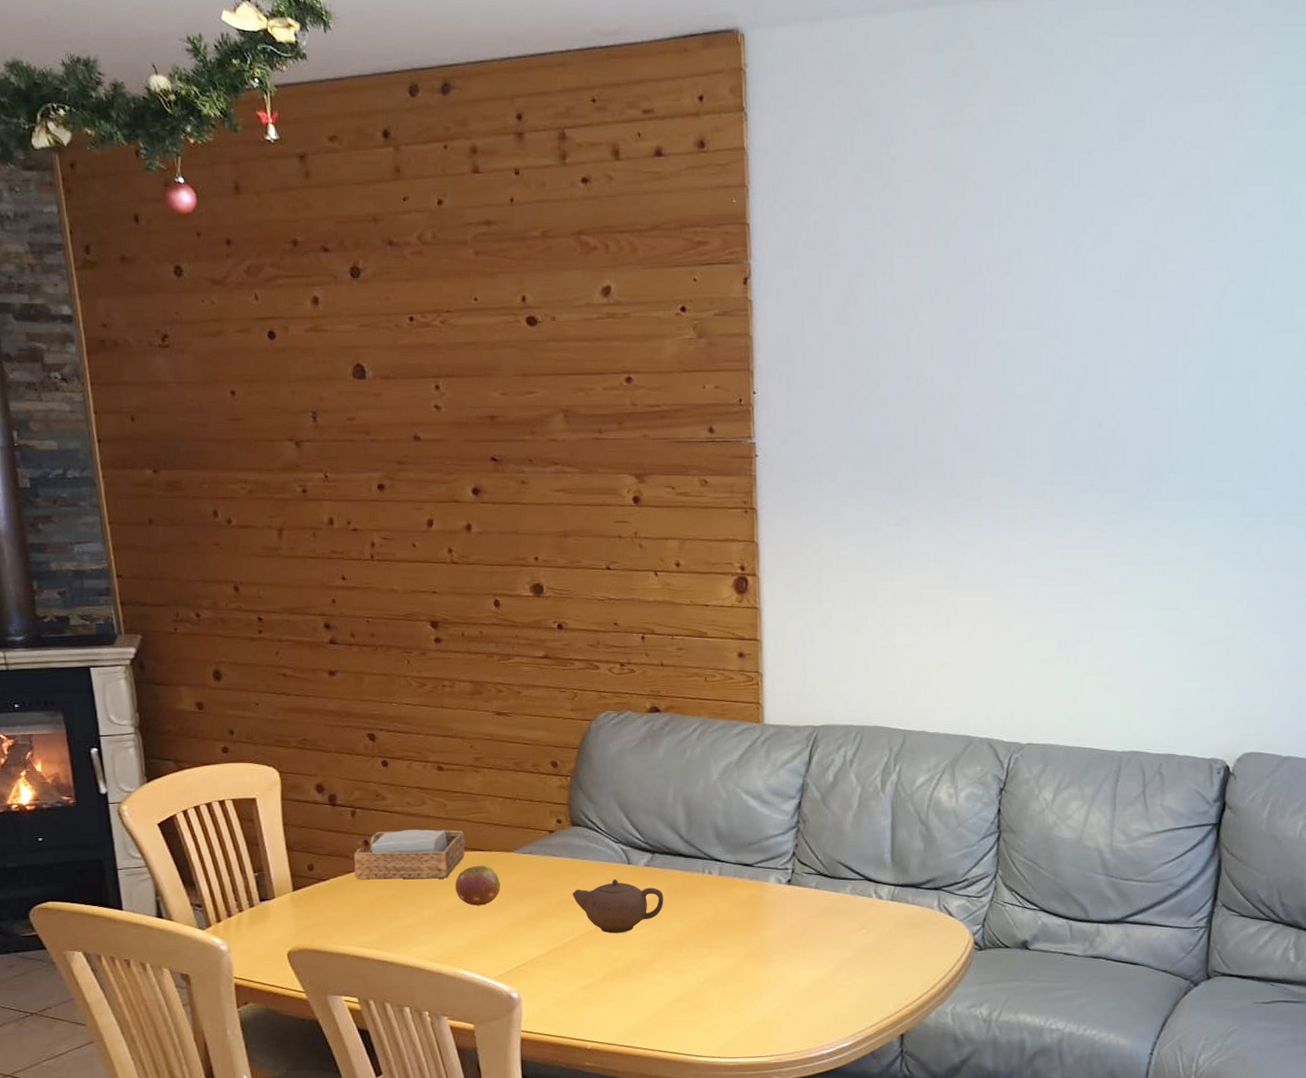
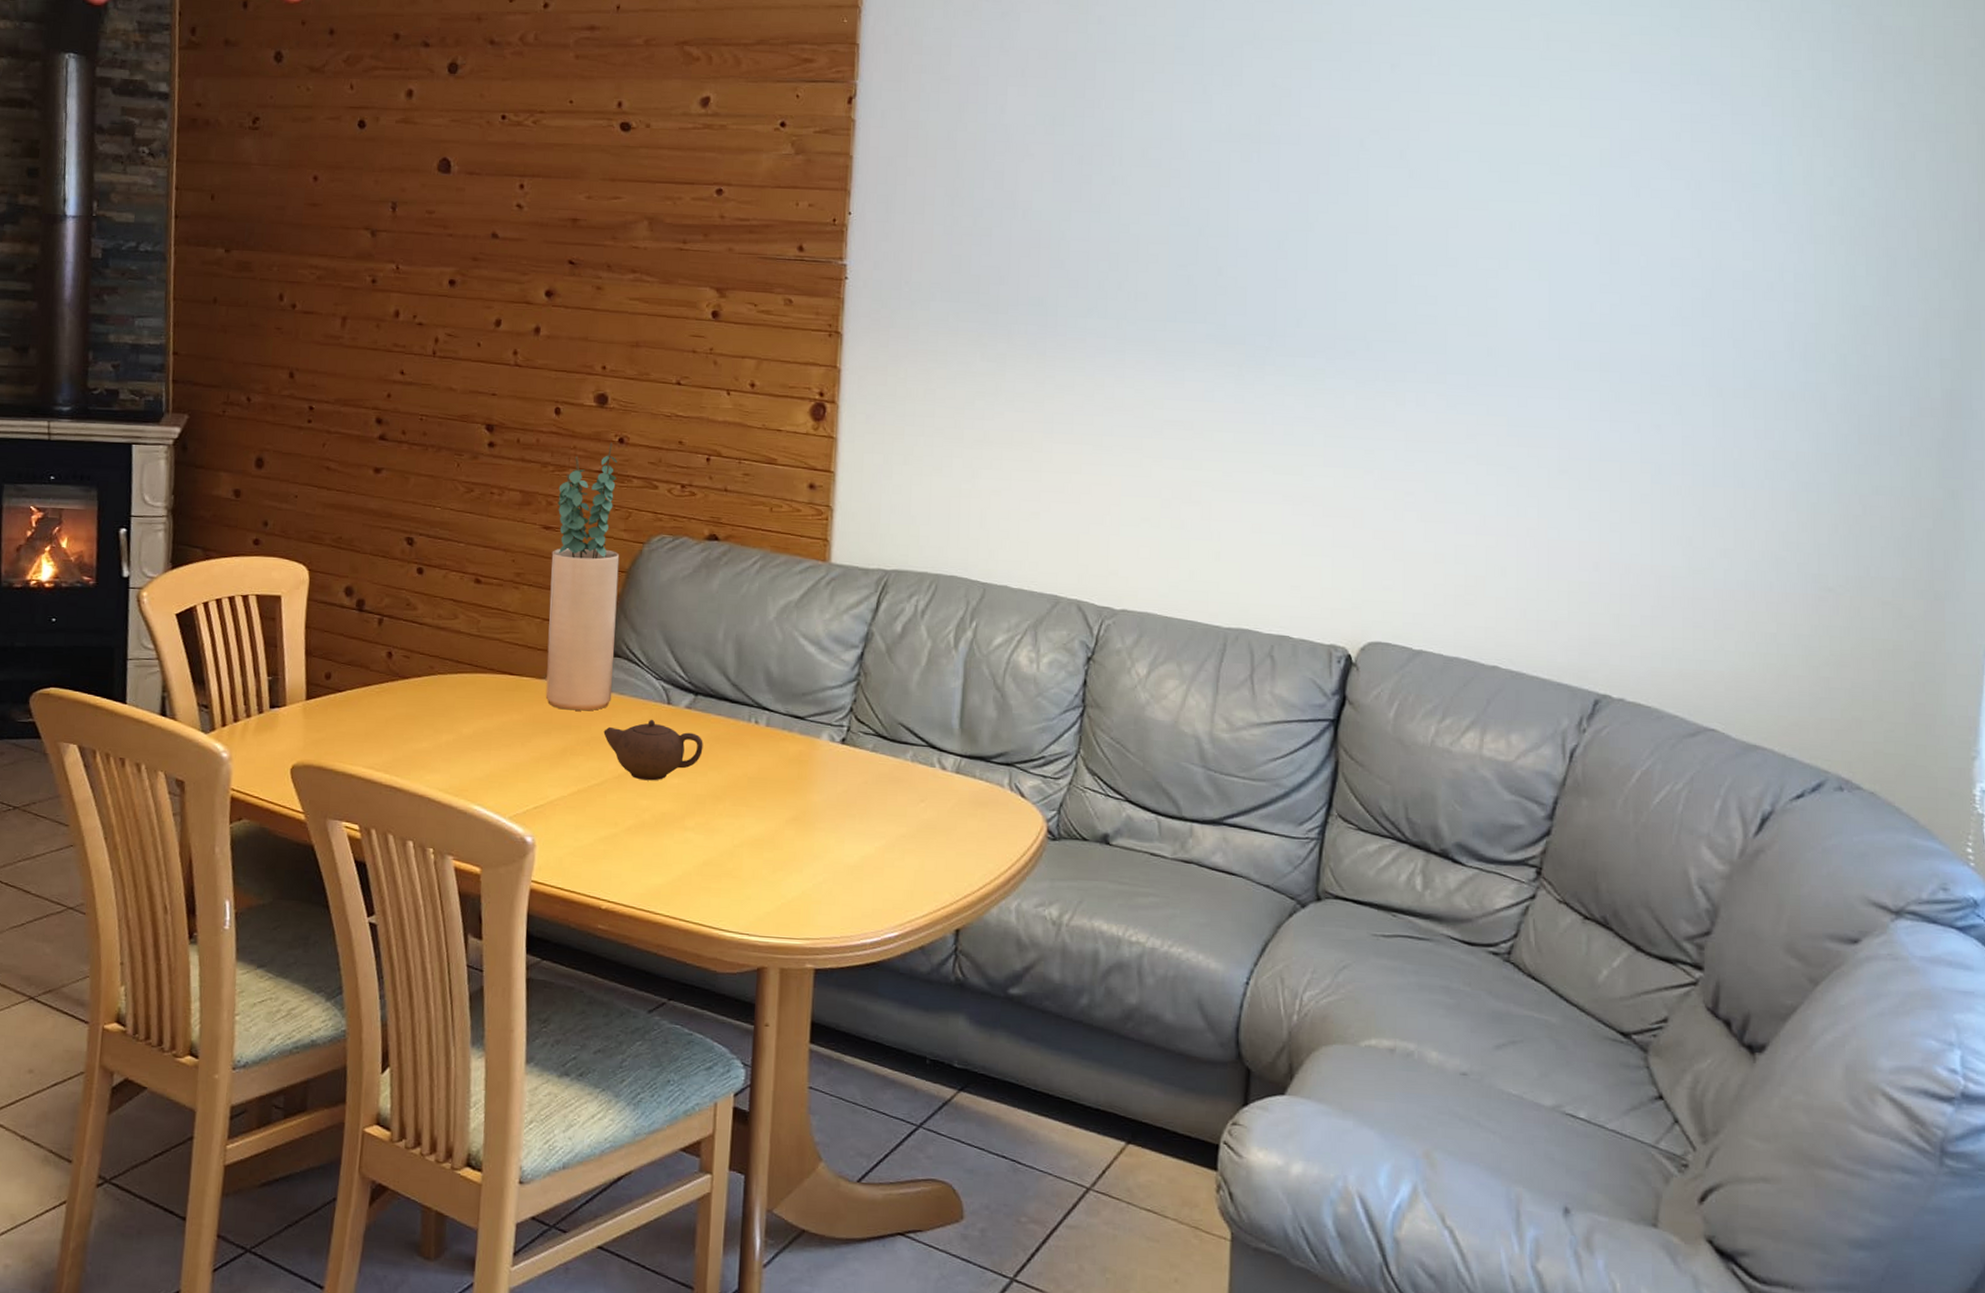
napkin holder: present [354,829,466,880] -> none [373,644,496,701]
fruit: present [455,865,500,906] -> none [478,690,527,735]
vase: none [506,629,576,878] -> present [545,443,620,711]

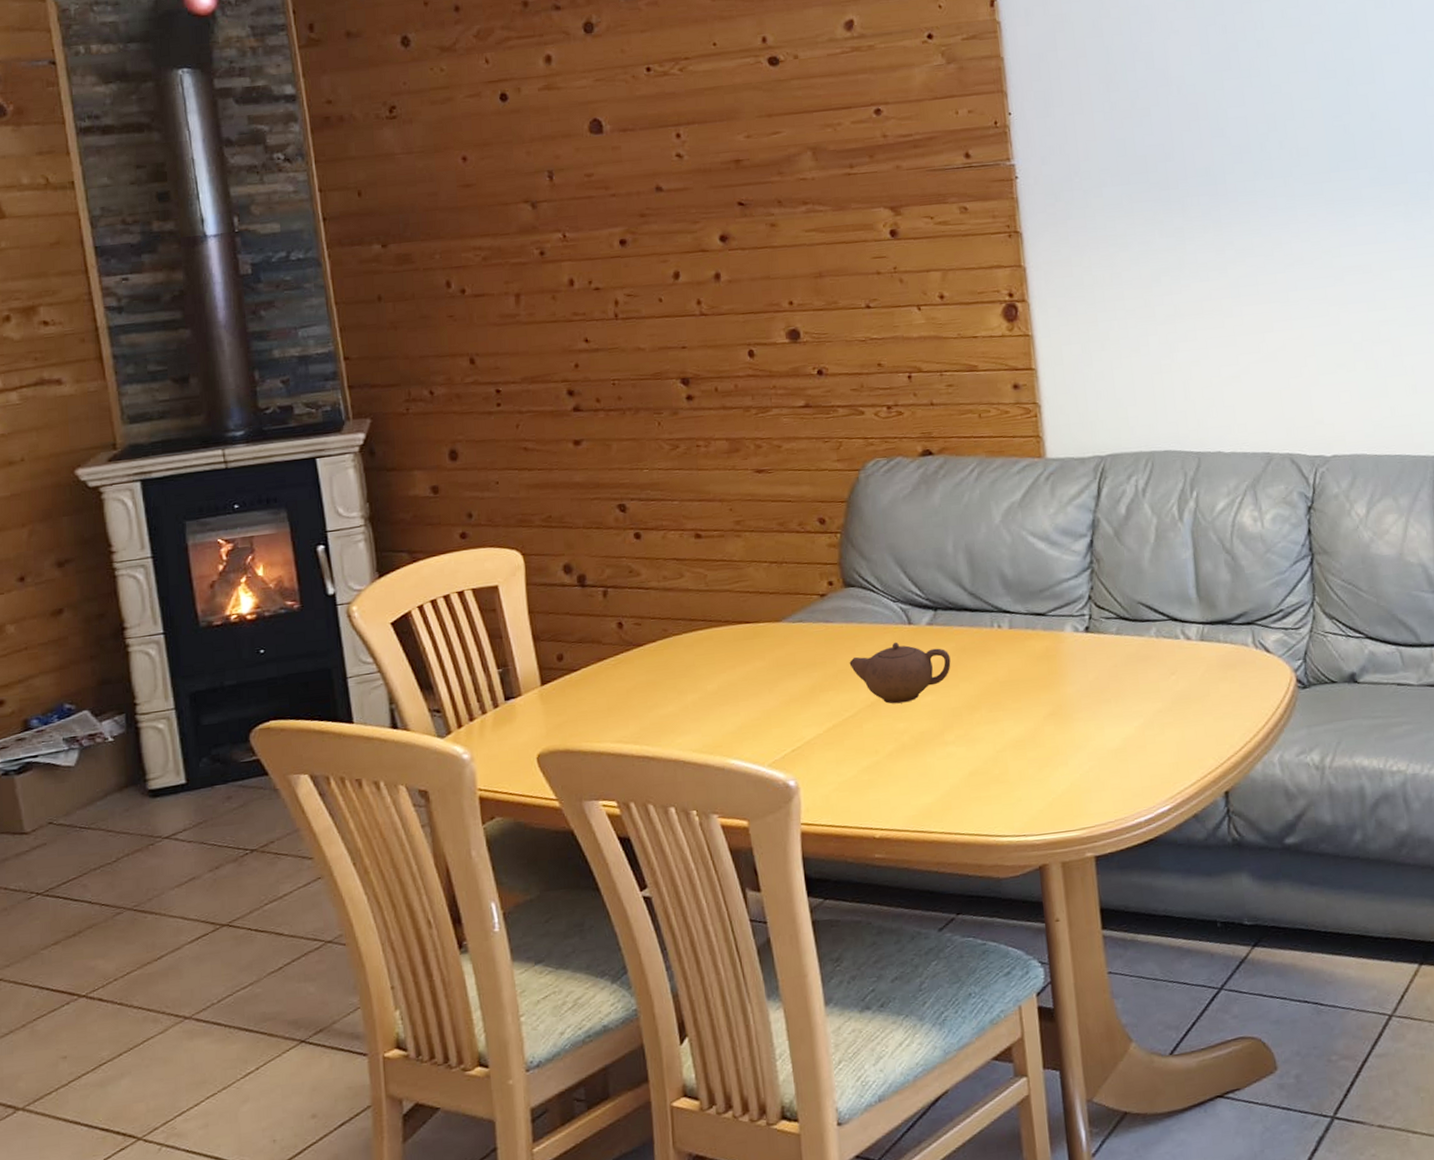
vase: present [545,443,620,711] -> none [765,376,852,649]

